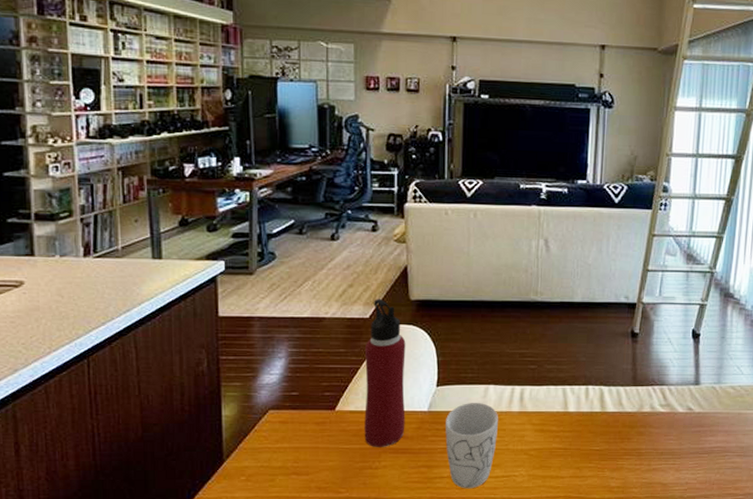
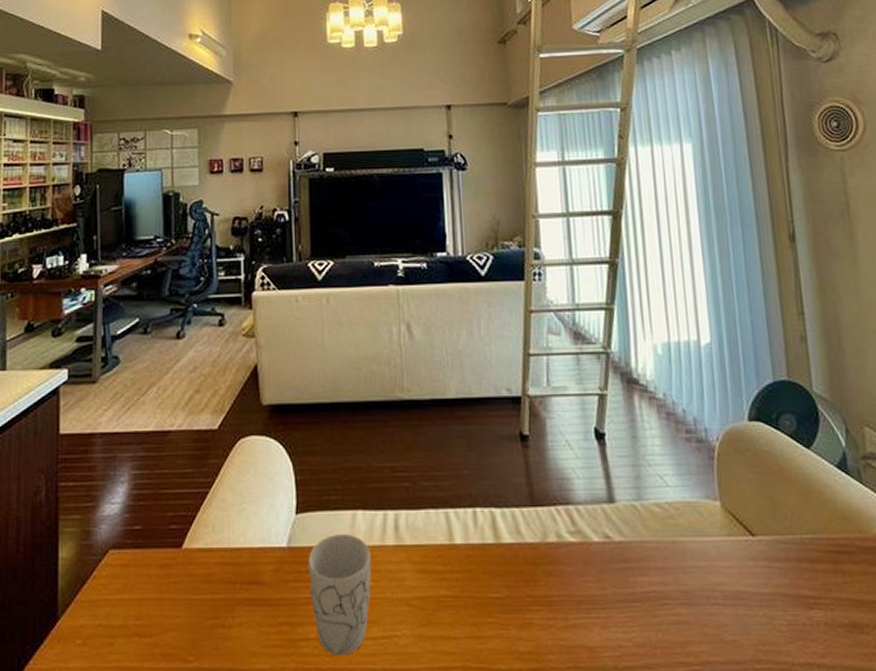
water bottle: present [364,299,406,448] -> none [214,405,262,599]

